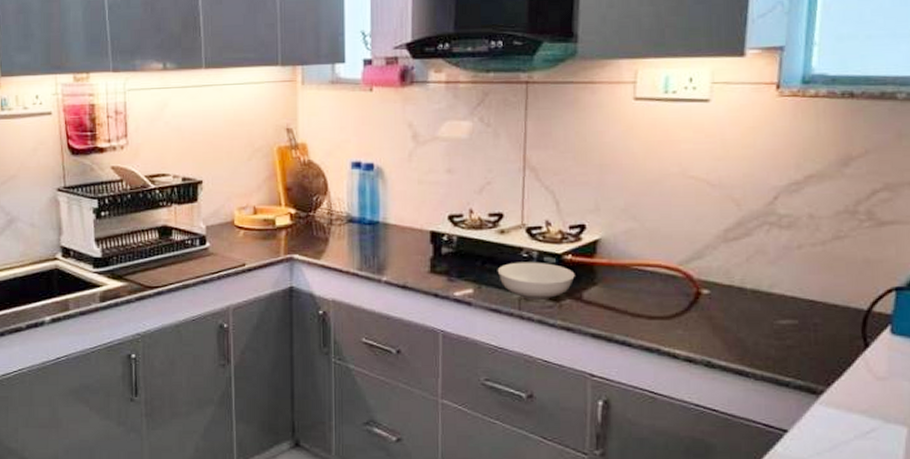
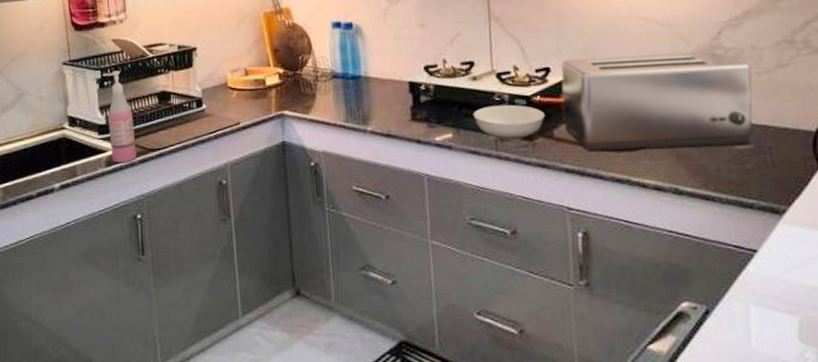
soap dispenser: none [100,201,133,300] -> present [103,70,136,164]
toaster: none [594,216,806,319] -> present [561,51,753,151]

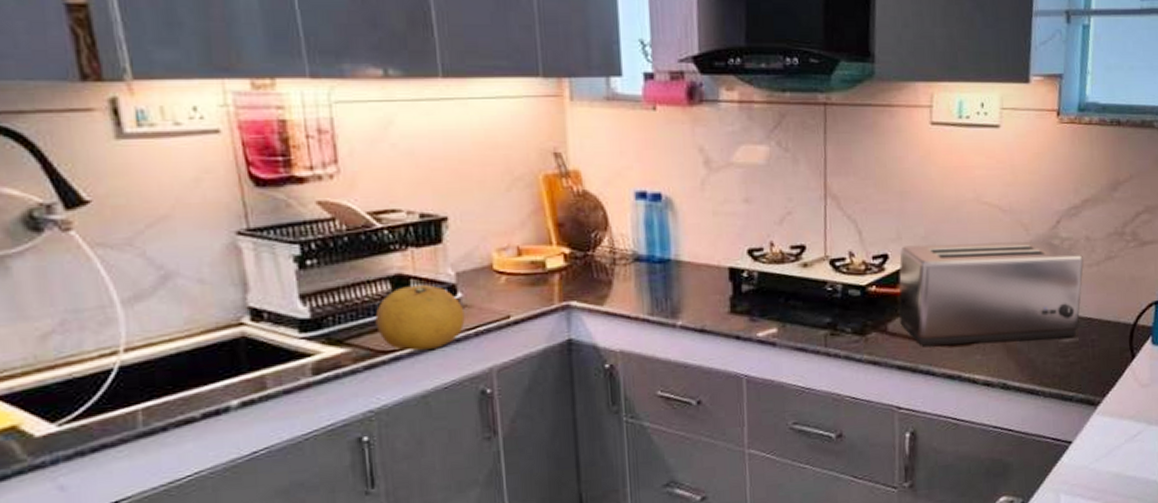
soap dispenser: present [103,70,136,164] -> none [303,245,360,371]
fruit: none [147,99,208,149] -> present [375,285,465,350]
bowl: present [473,104,545,141] -> none [801,295,880,337]

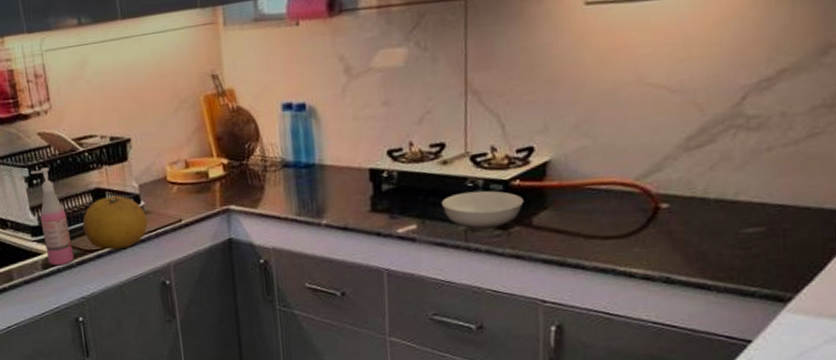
soap dispenser: none [303,245,360,371] -> present [31,167,74,266]
bowl: none [801,295,880,337] -> present [441,190,524,231]
toaster: present [898,241,1084,346] -> none [544,121,776,239]

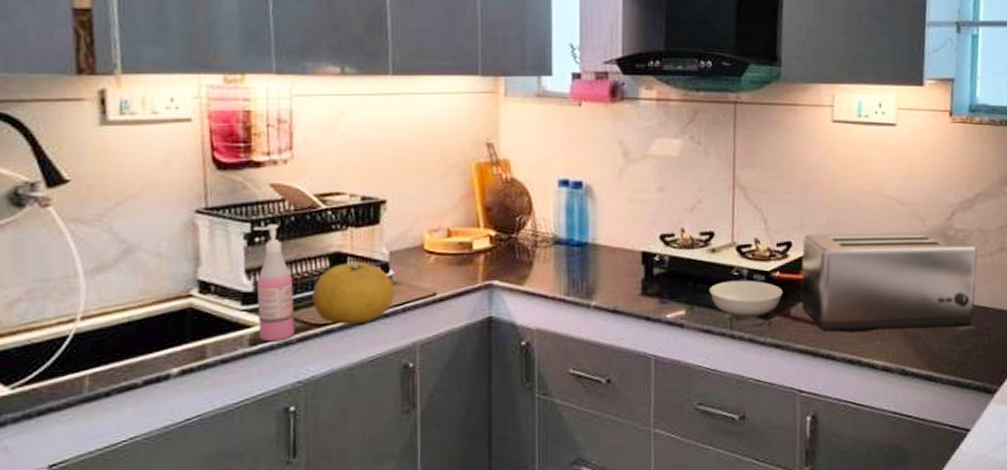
toaster: none [544,121,776,239] -> present [801,232,978,331]

